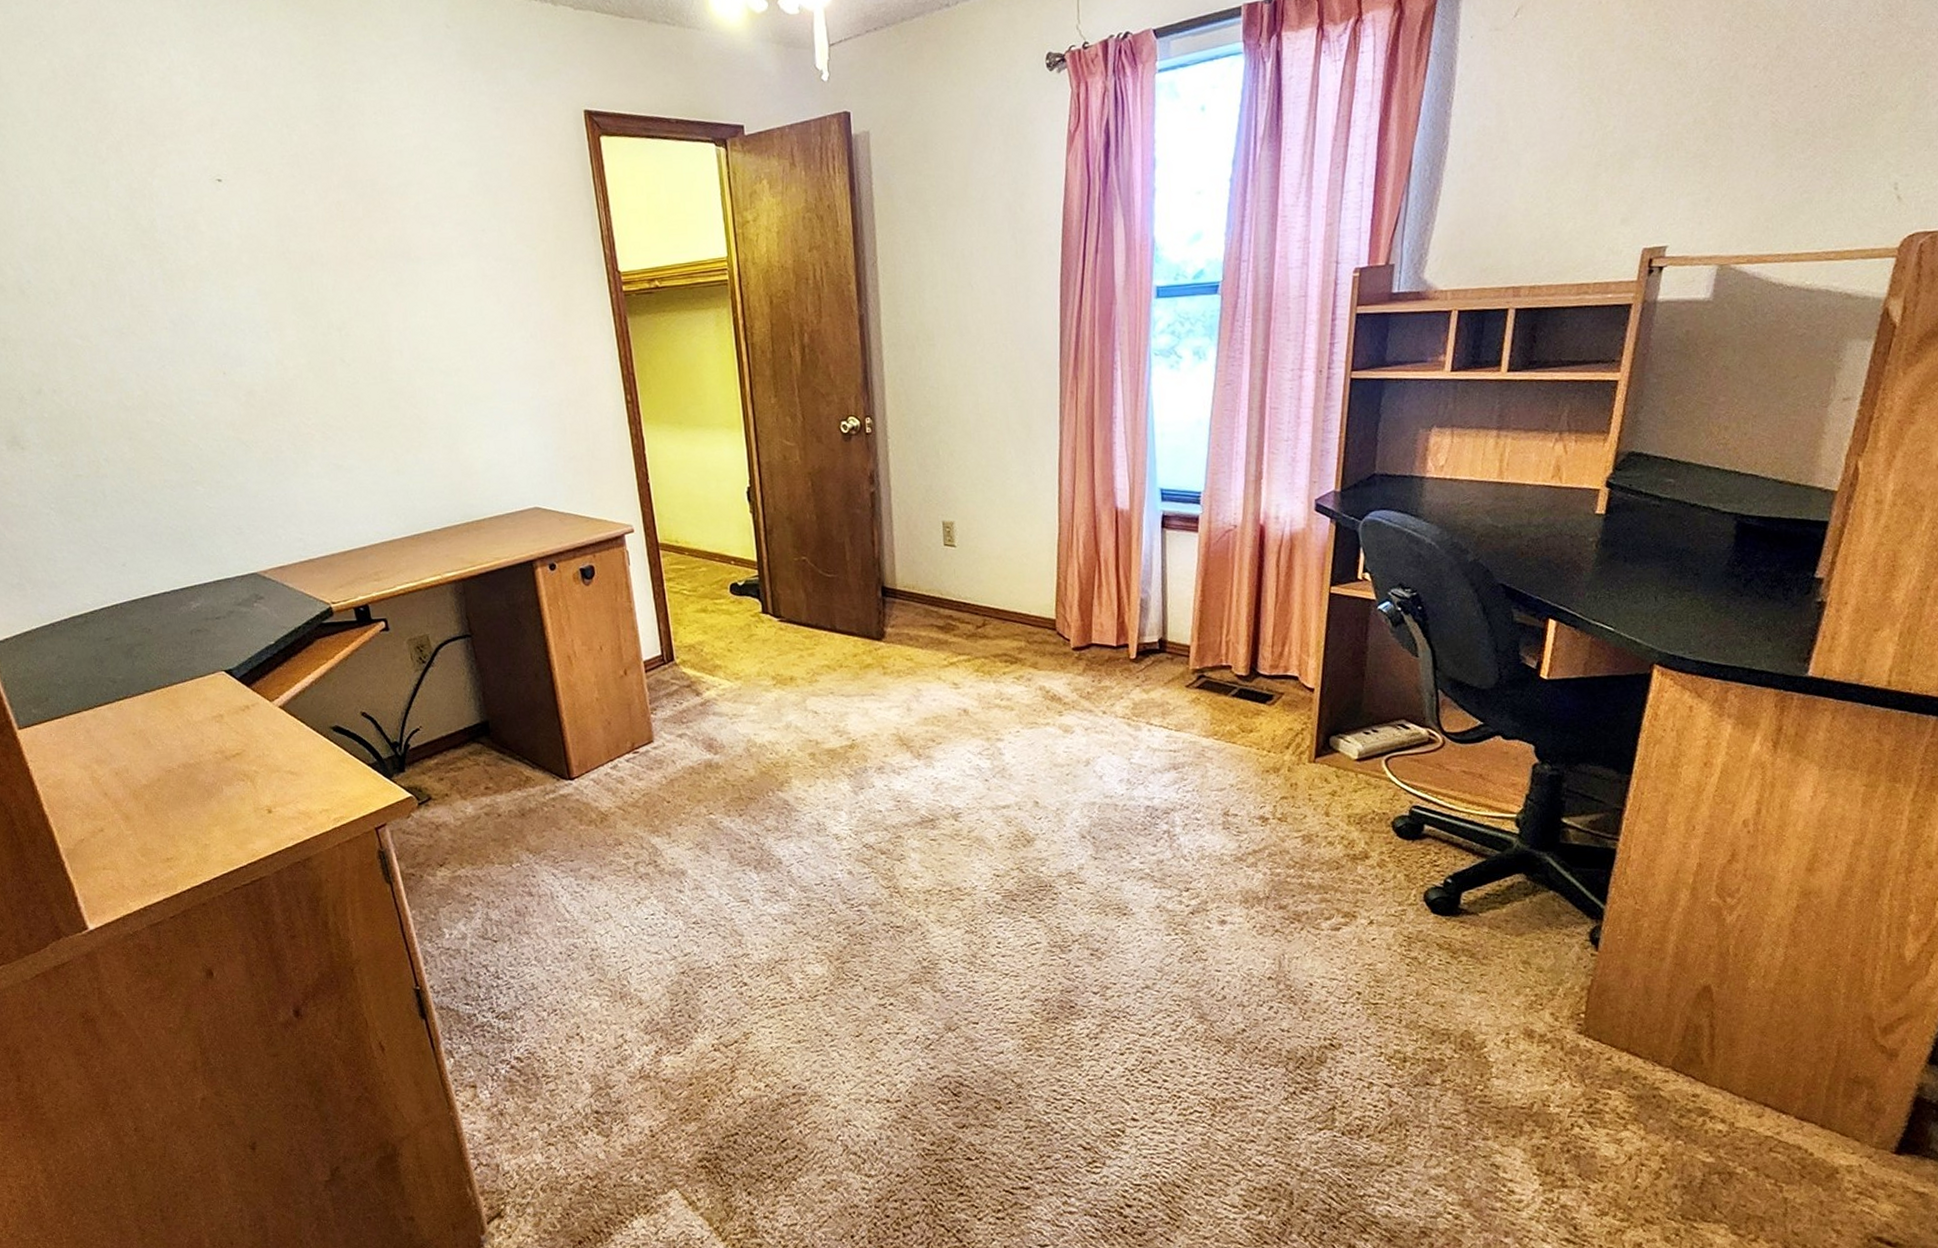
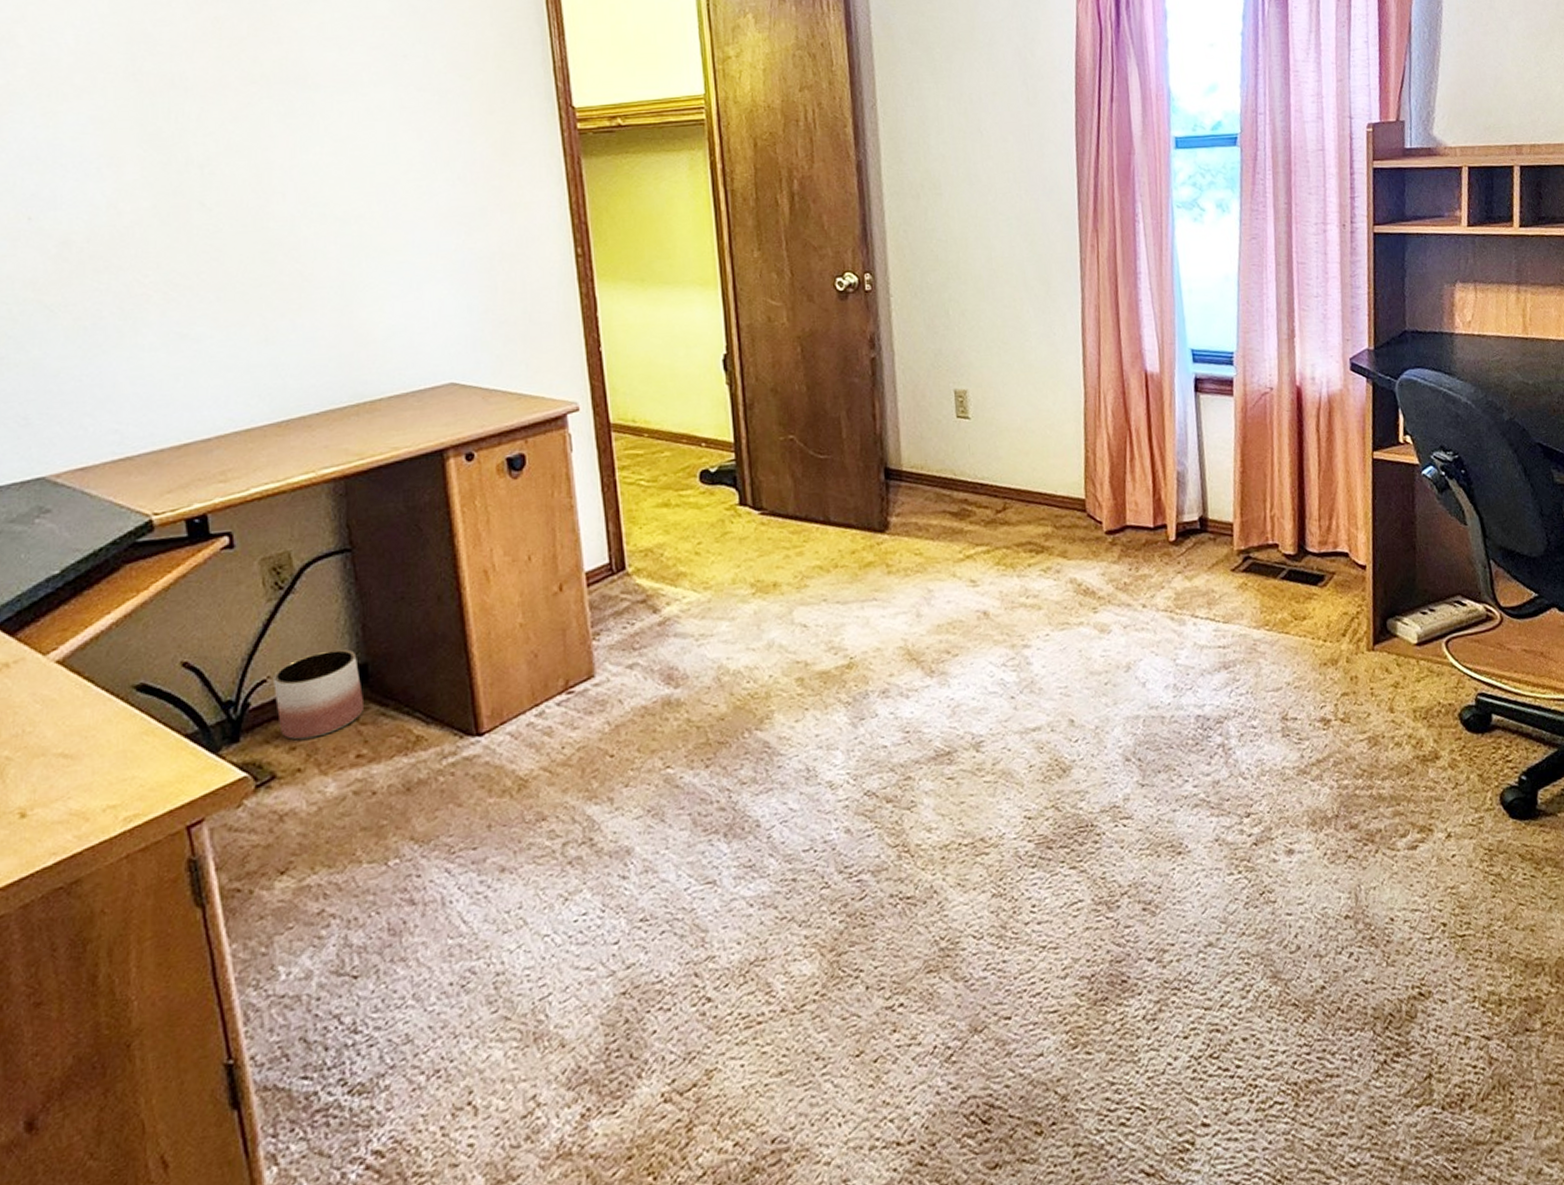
planter: none [424,709,489,773] -> present [273,648,365,740]

